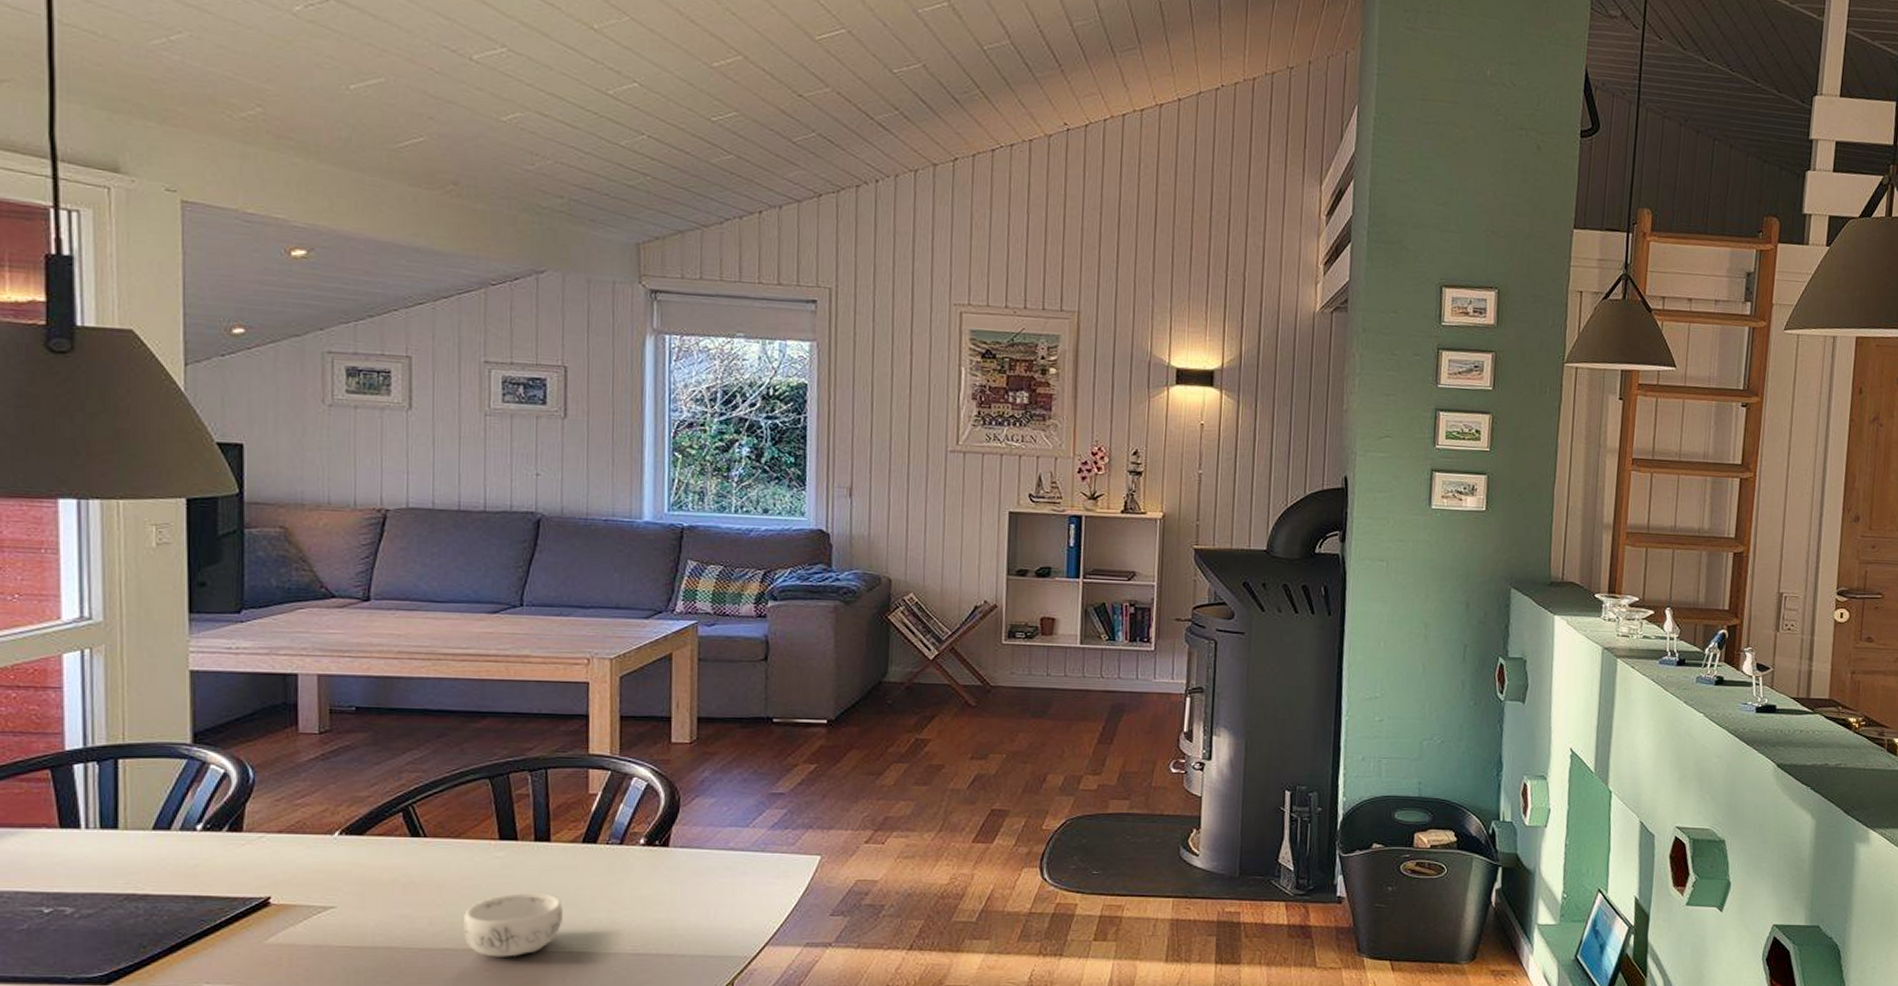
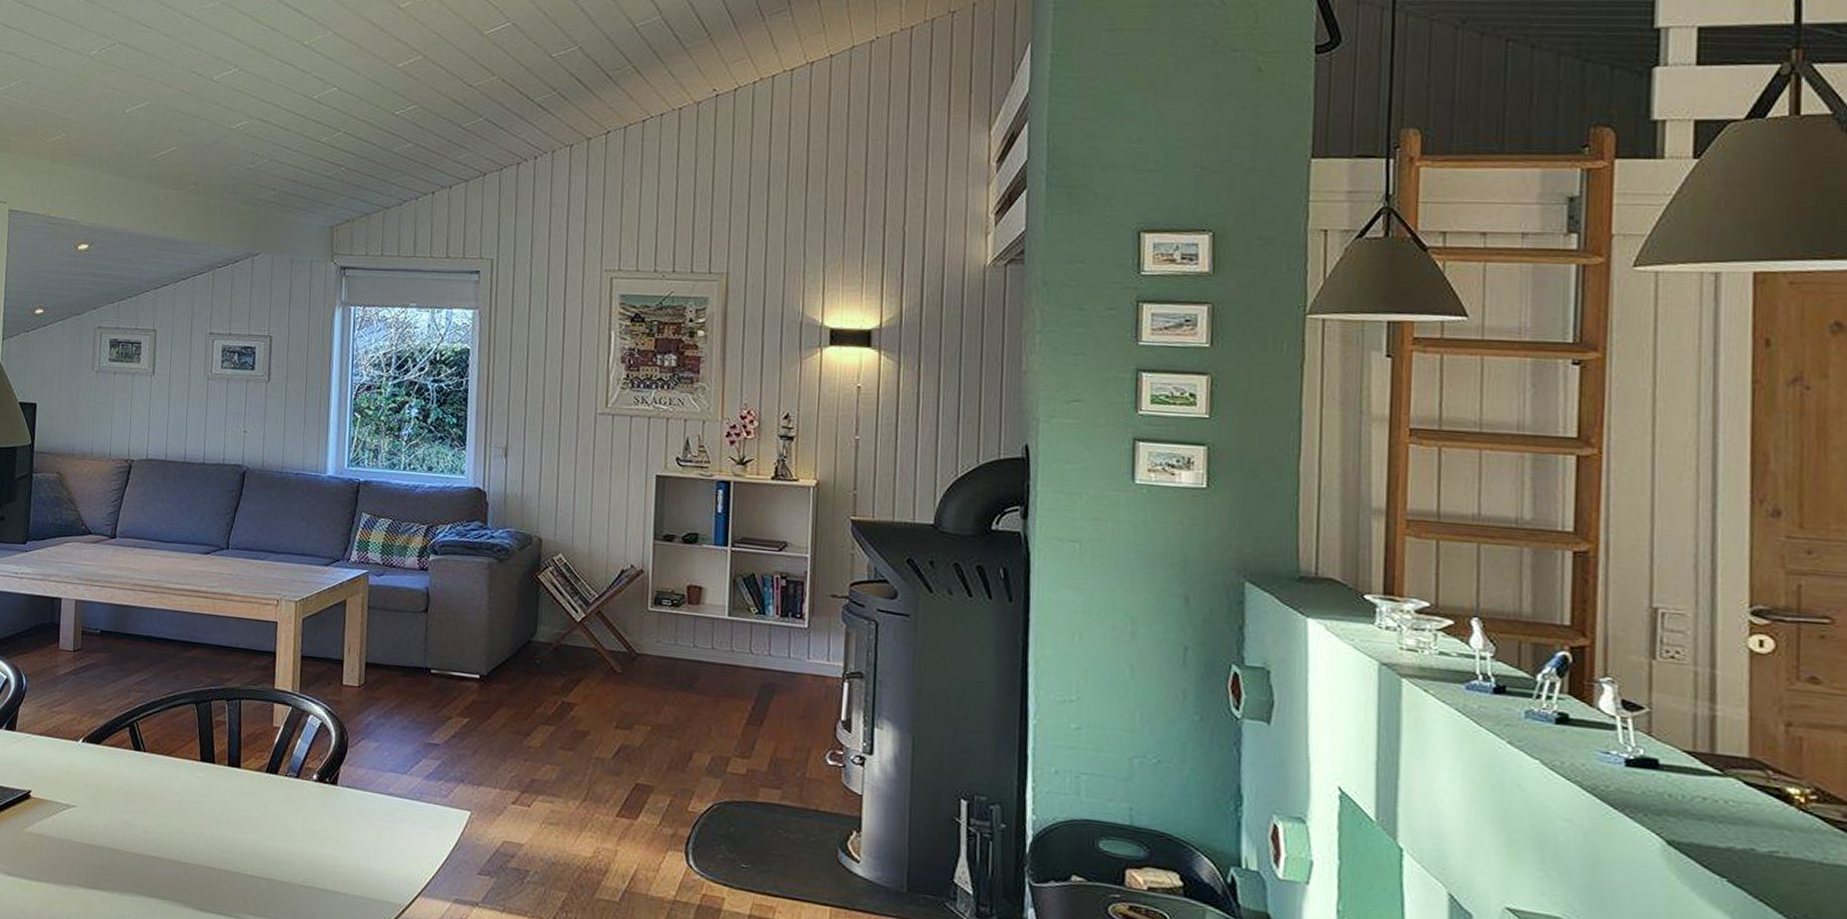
decorative bowl: present [464,892,563,957] -> none [169,812,248,873]

